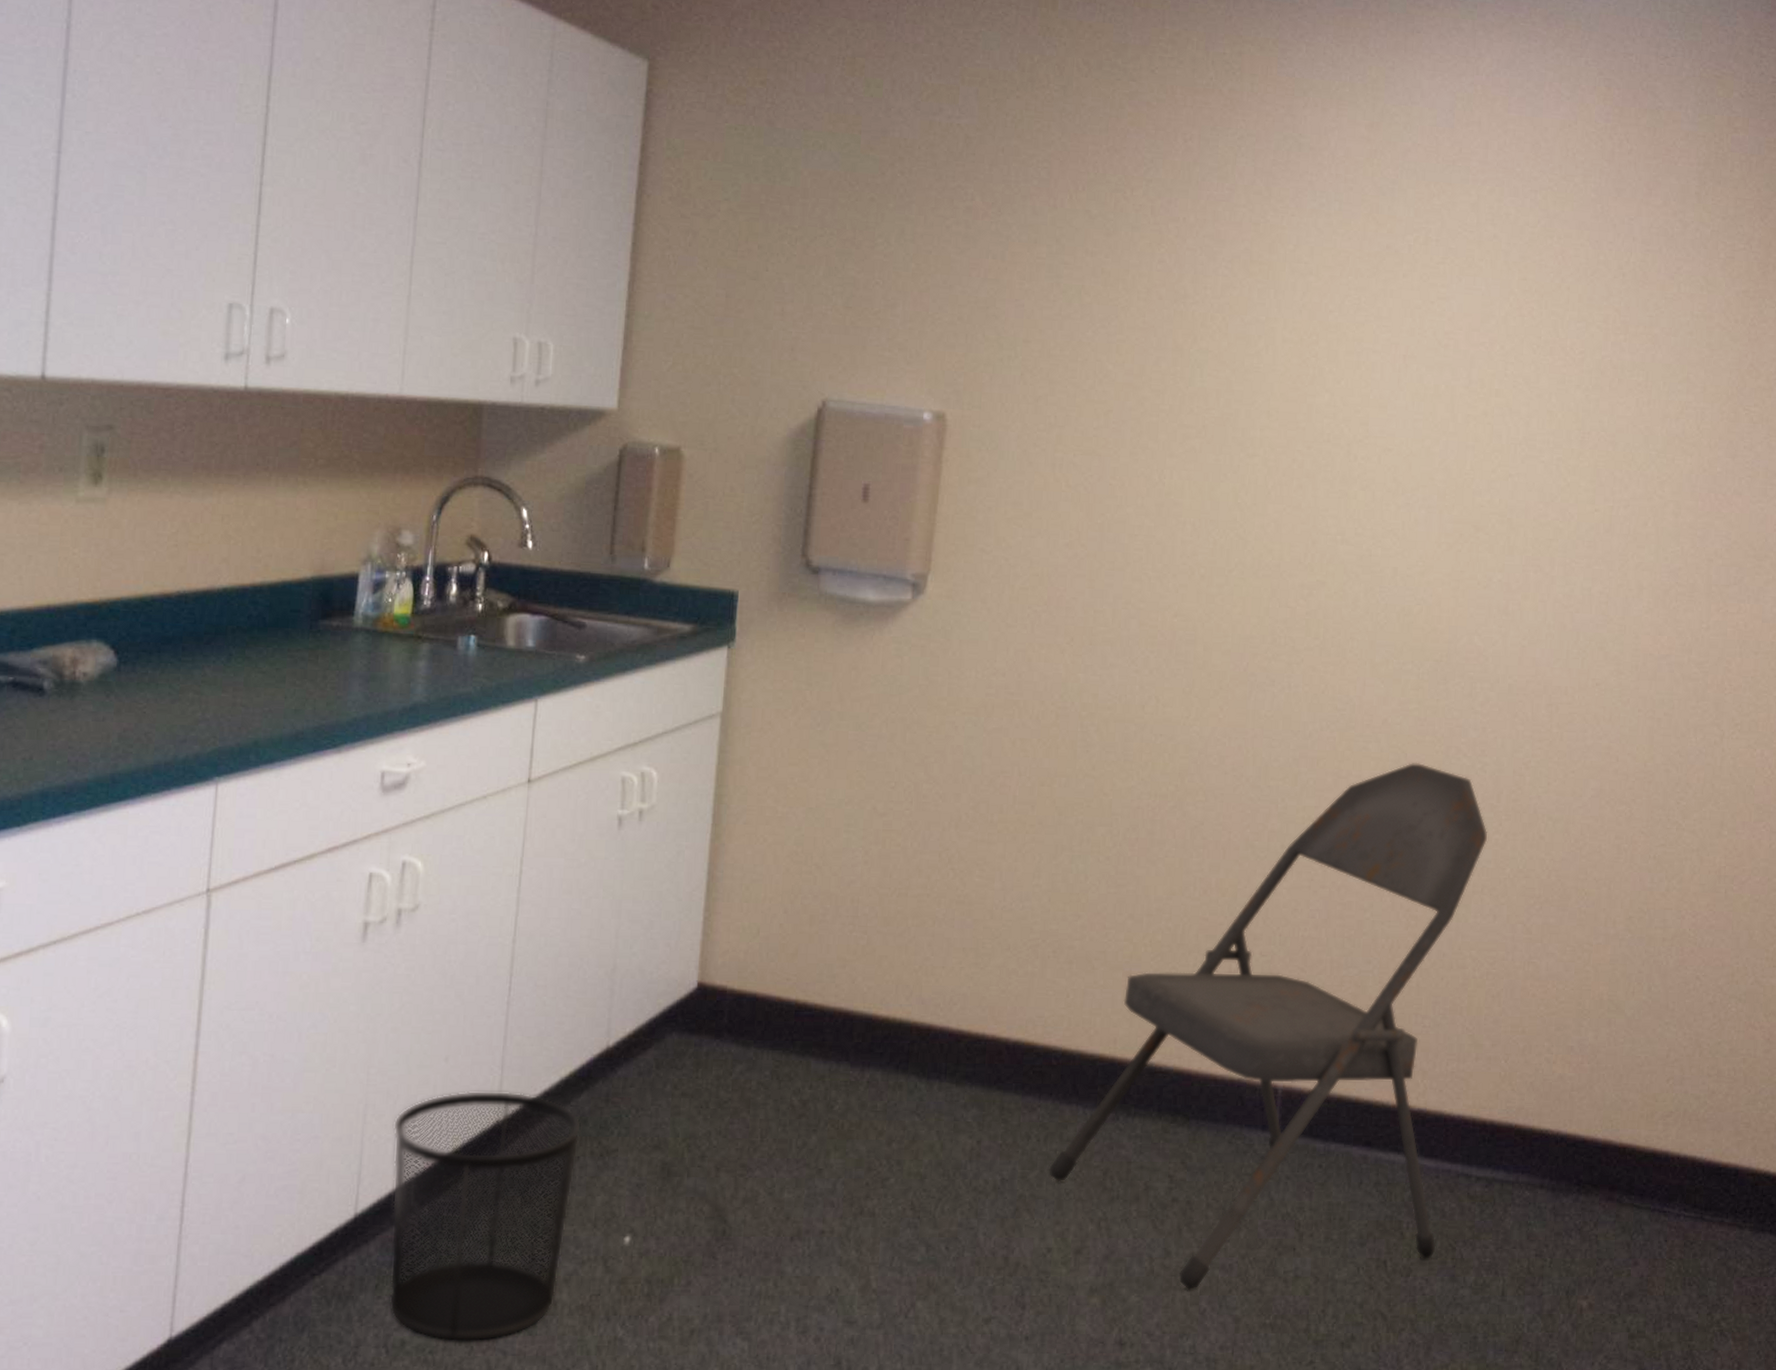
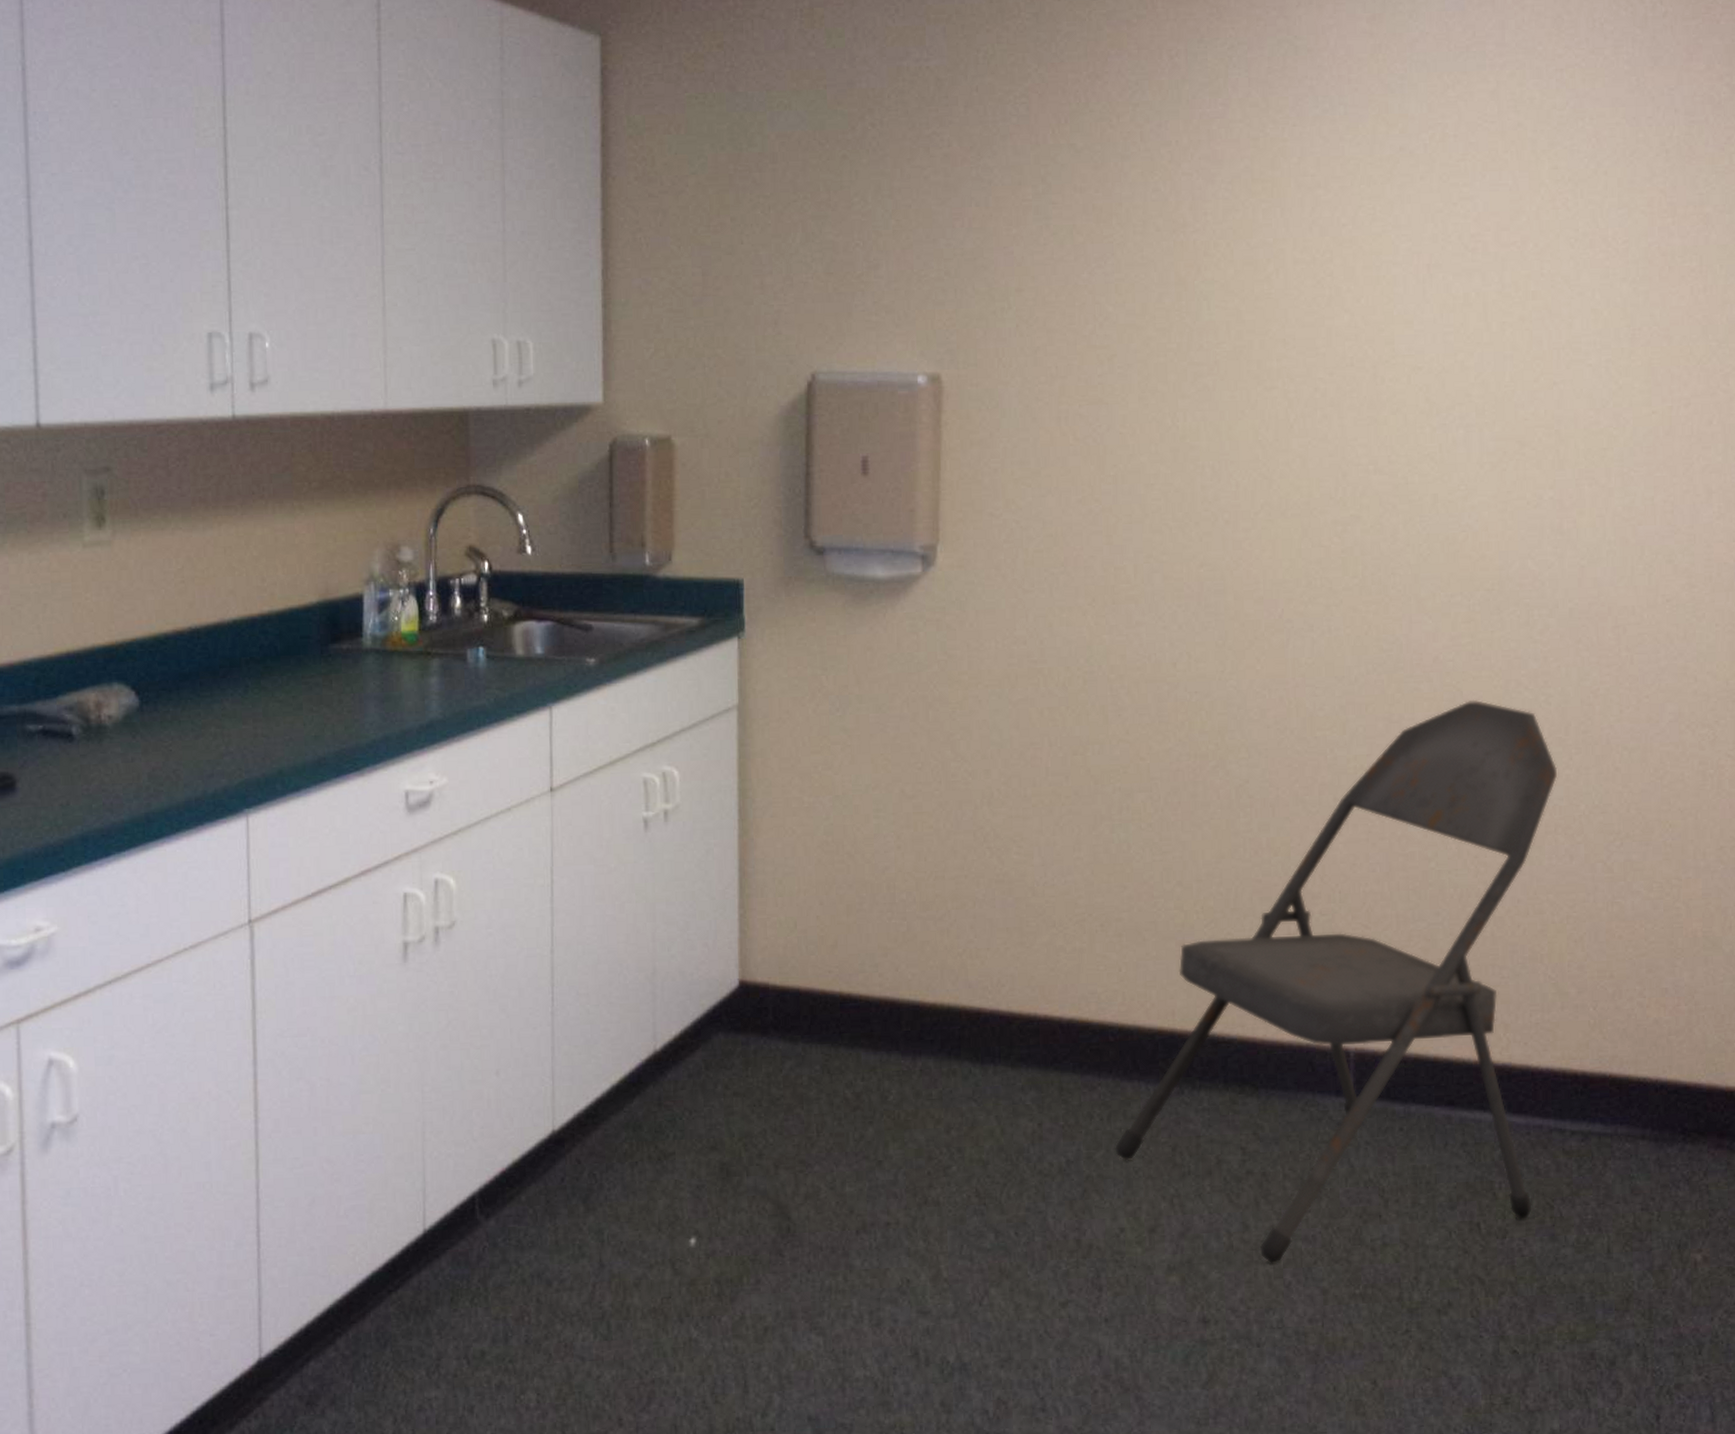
waste bin: present [389,1090,582,1342] -> none [451,1100,637,1351]

